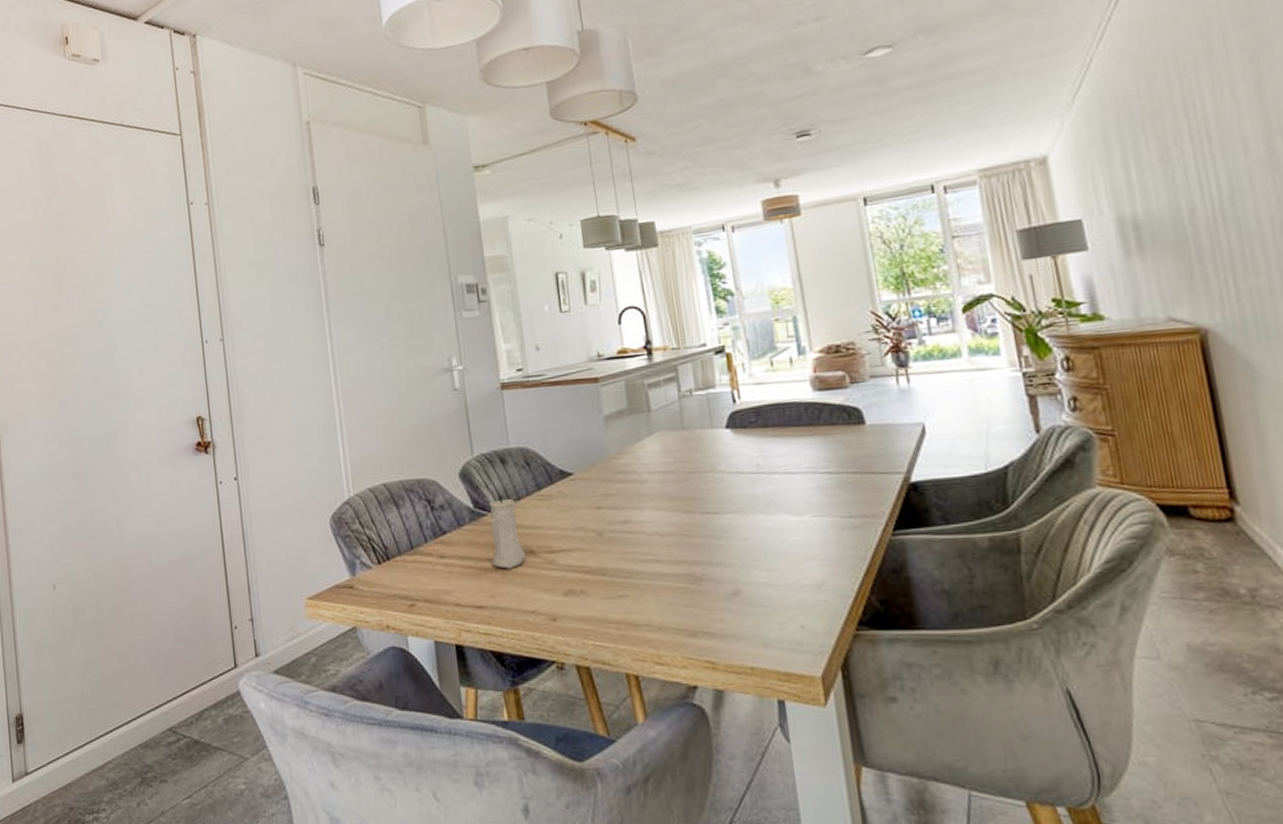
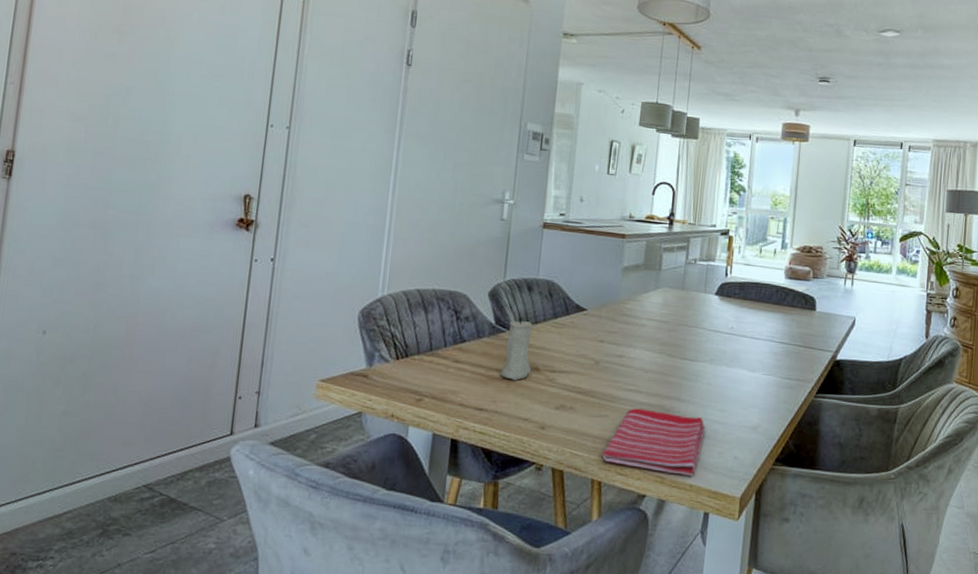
dish towel: none [631,581,755,658] -> present [601,408,705,477]

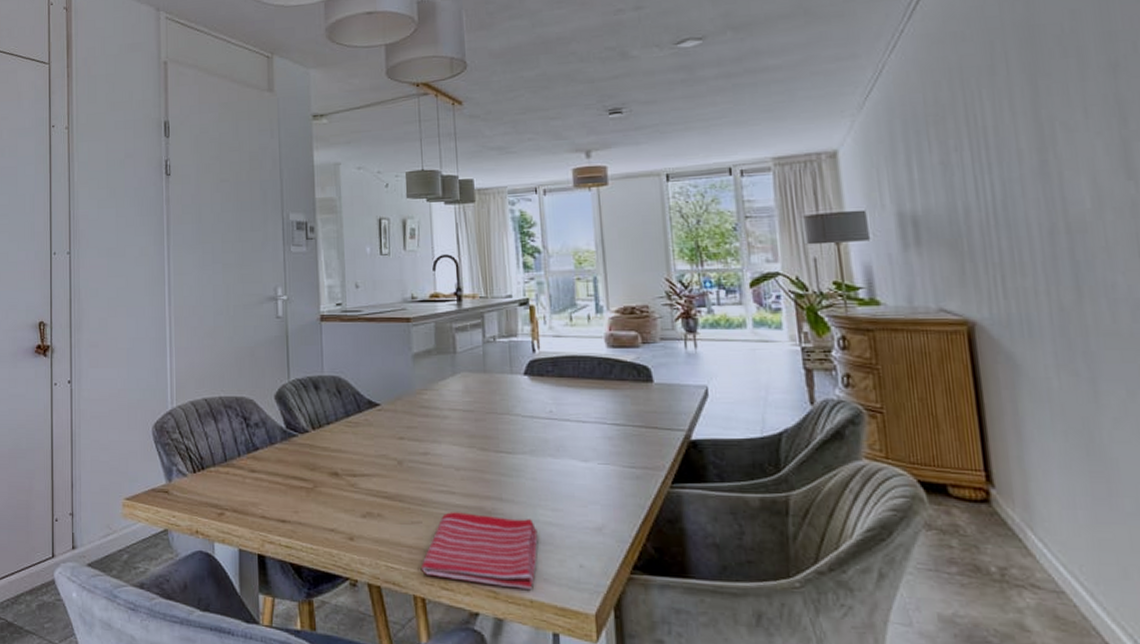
candle: present [500,316,533,381] -> none [299,417,331,488]

